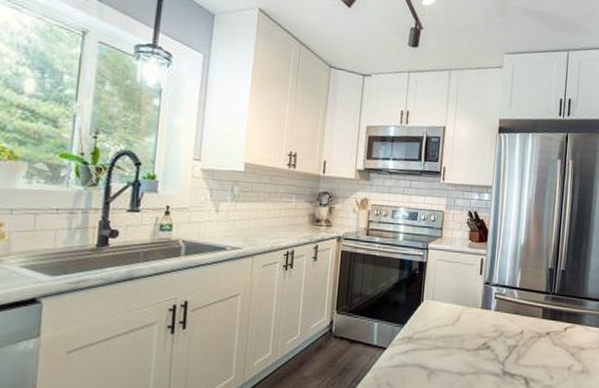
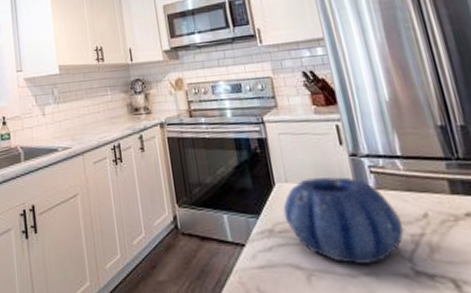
decorative bowl: none [423,297,506,366] -> present [283,177,404,264]

